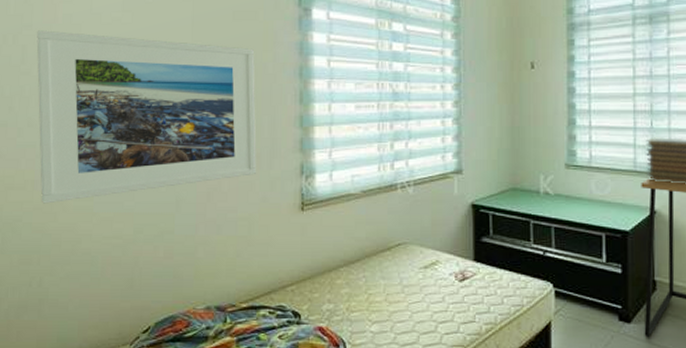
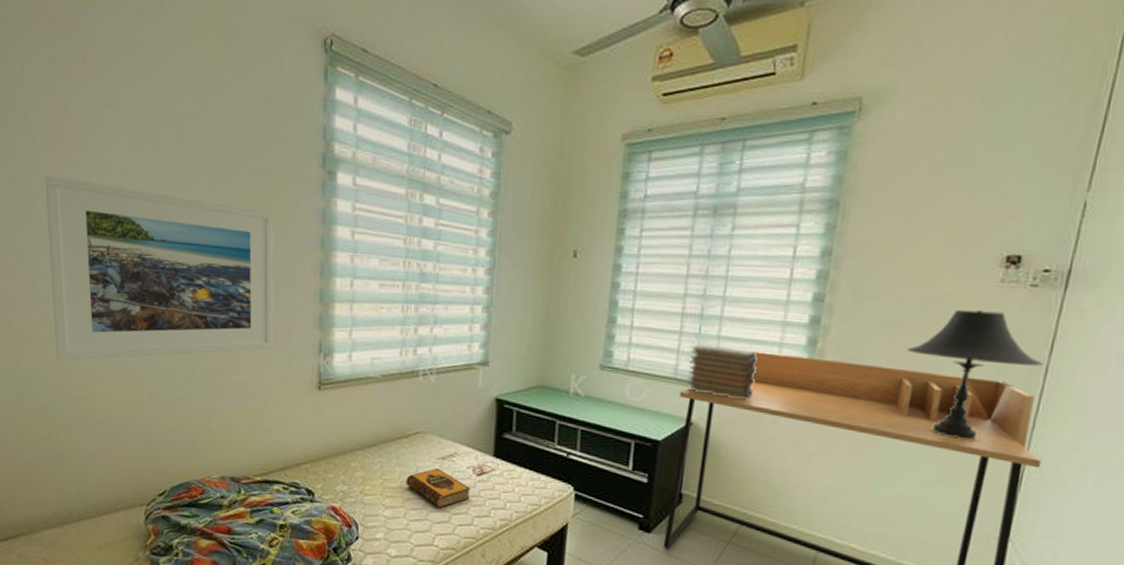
hardback book: none [391,277,455,319] -> present [406,467,471,509]

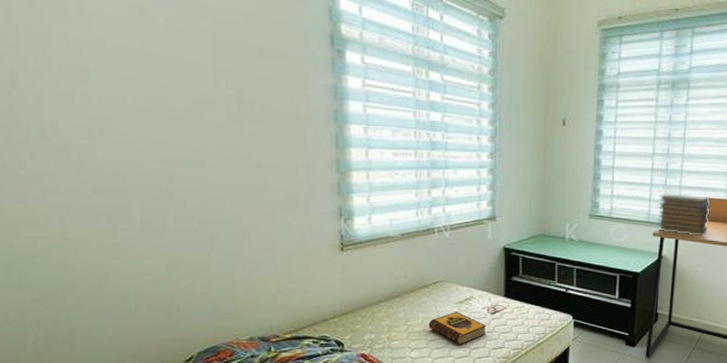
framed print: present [45,176,274,361] -> none [27,53,294,240]

